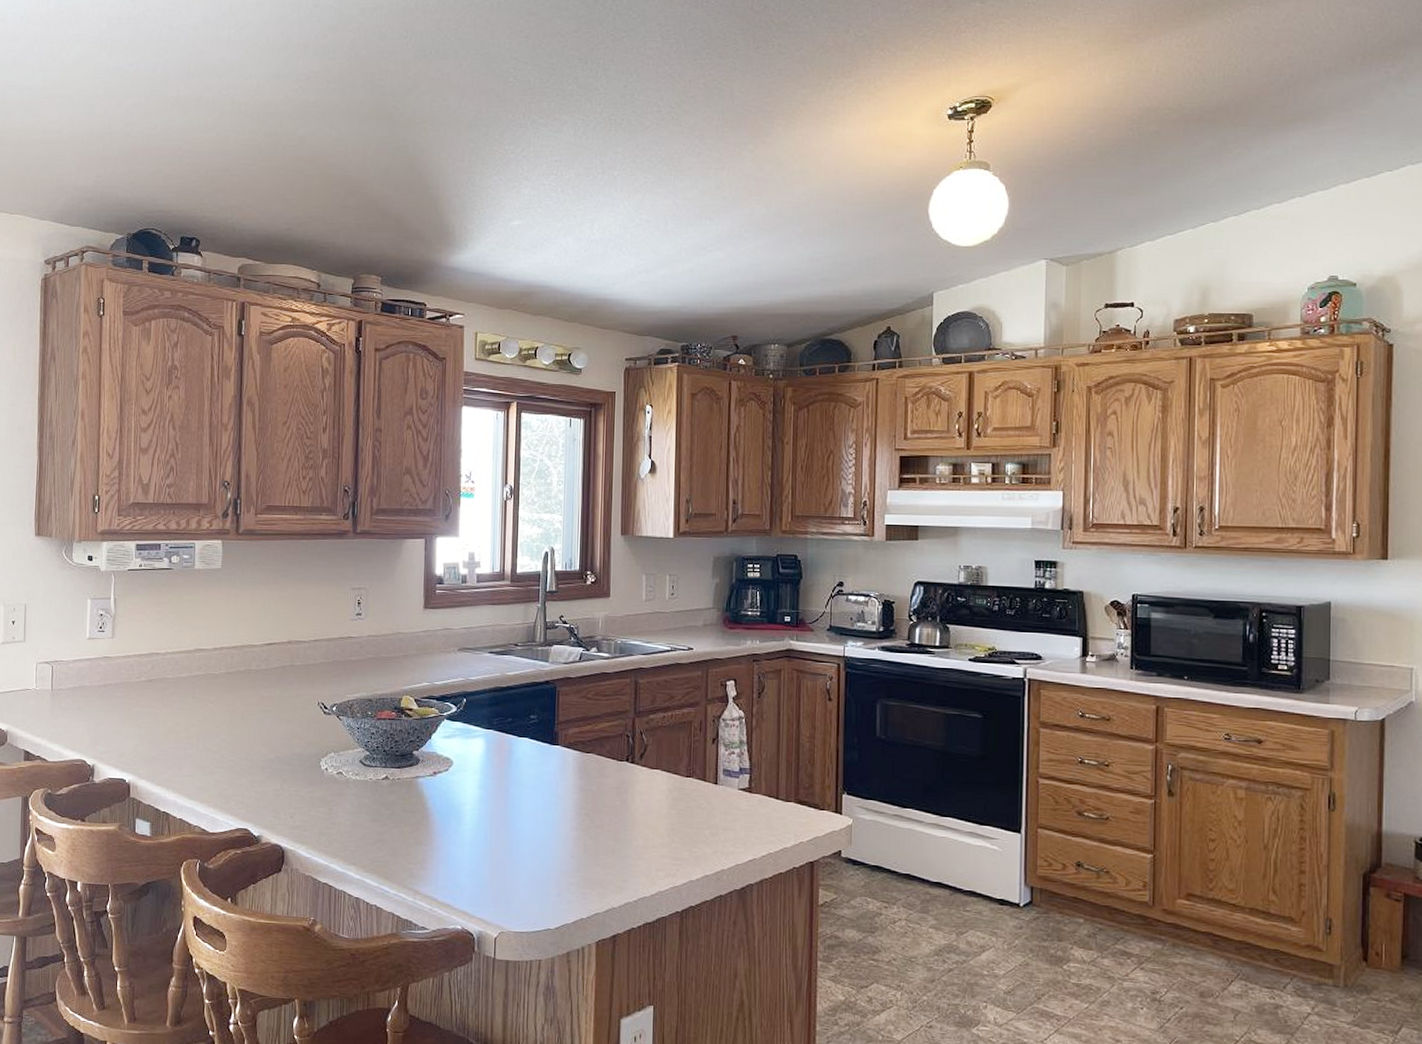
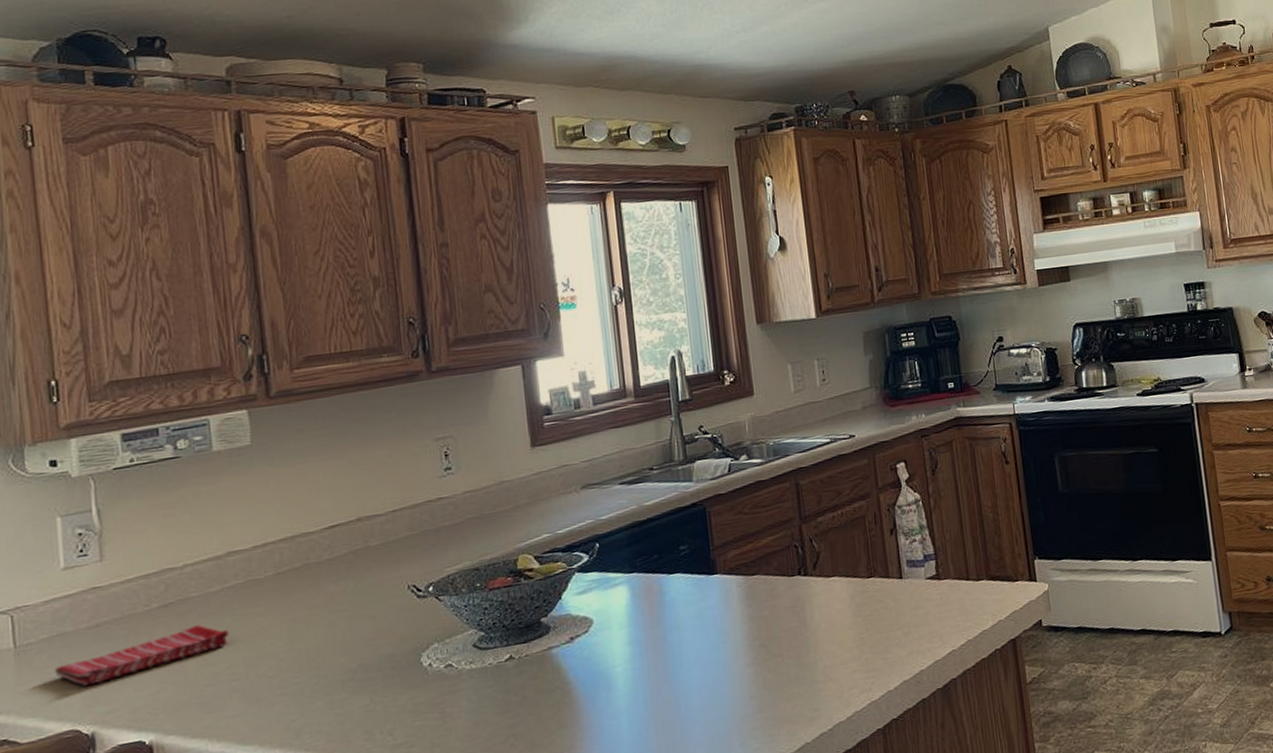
dish towel: none [75,700,190,730] -> present [55,625,229,687]

